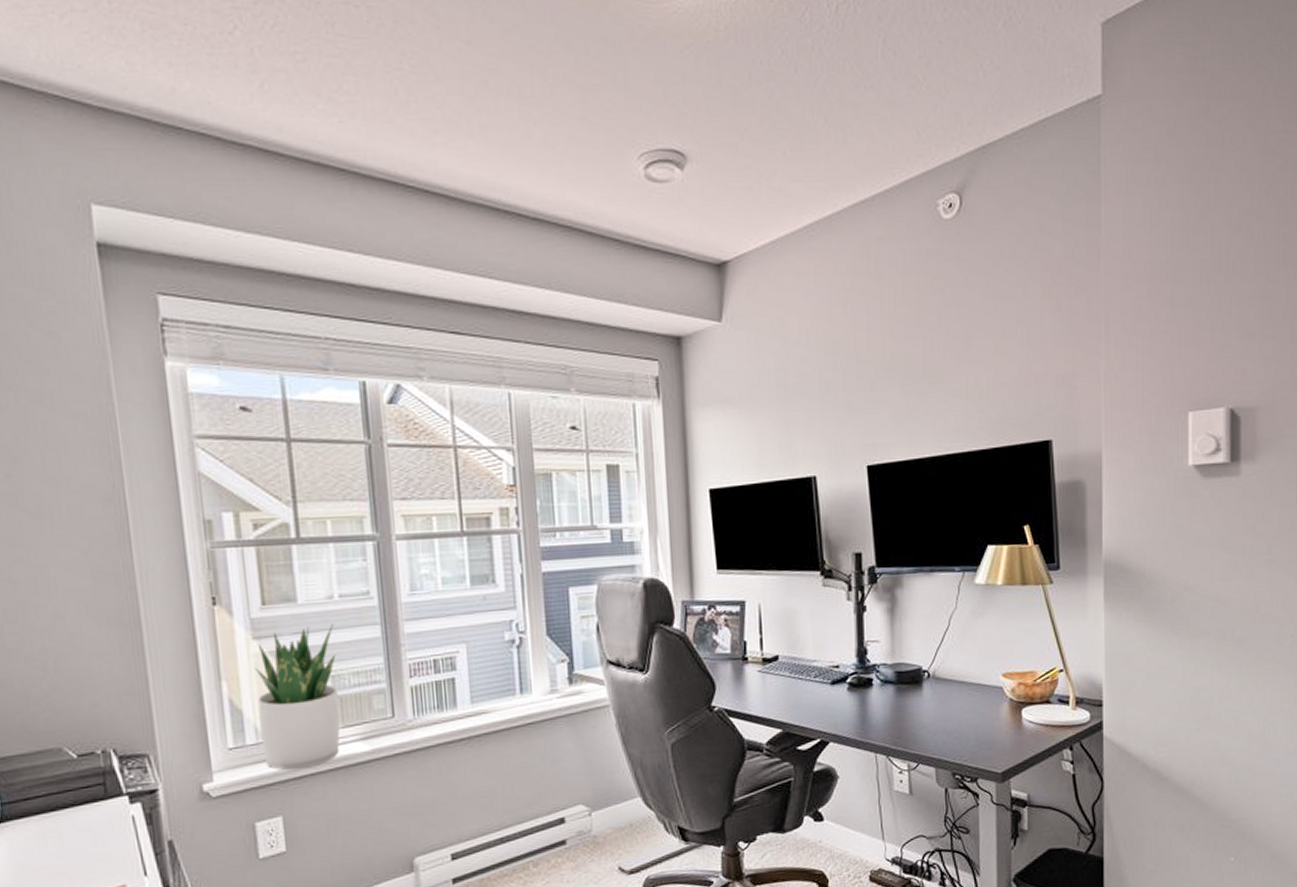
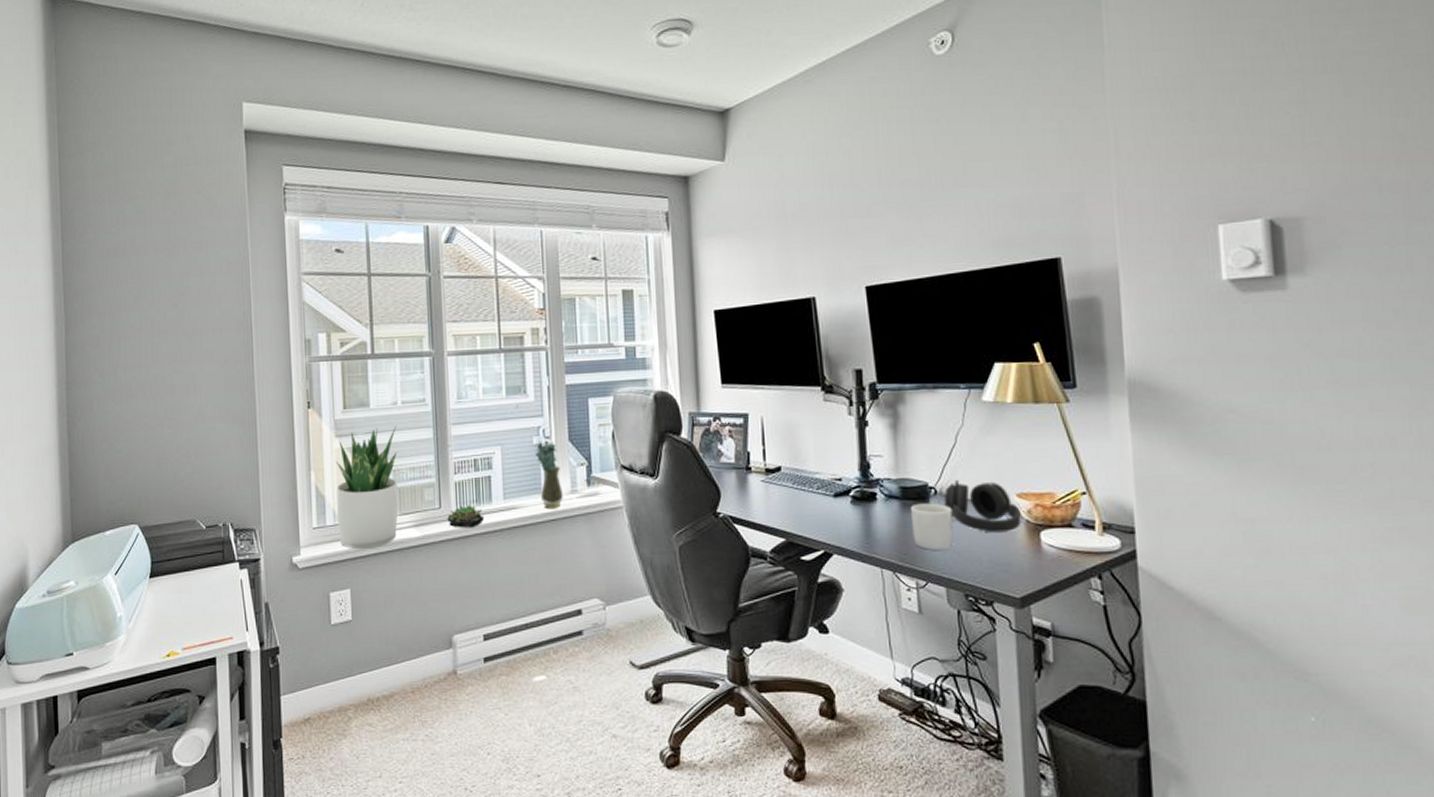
succulent plant: none [402,710,449,739] -> present [447,504,485,528]
vase: none [507,636,541,713] -> present [535,441,563,510]
mug: none [904,686,944,733] -> present [910,503,954,551]
headphones: none [936,662,1005,713] -> present [944,479,1021,533]

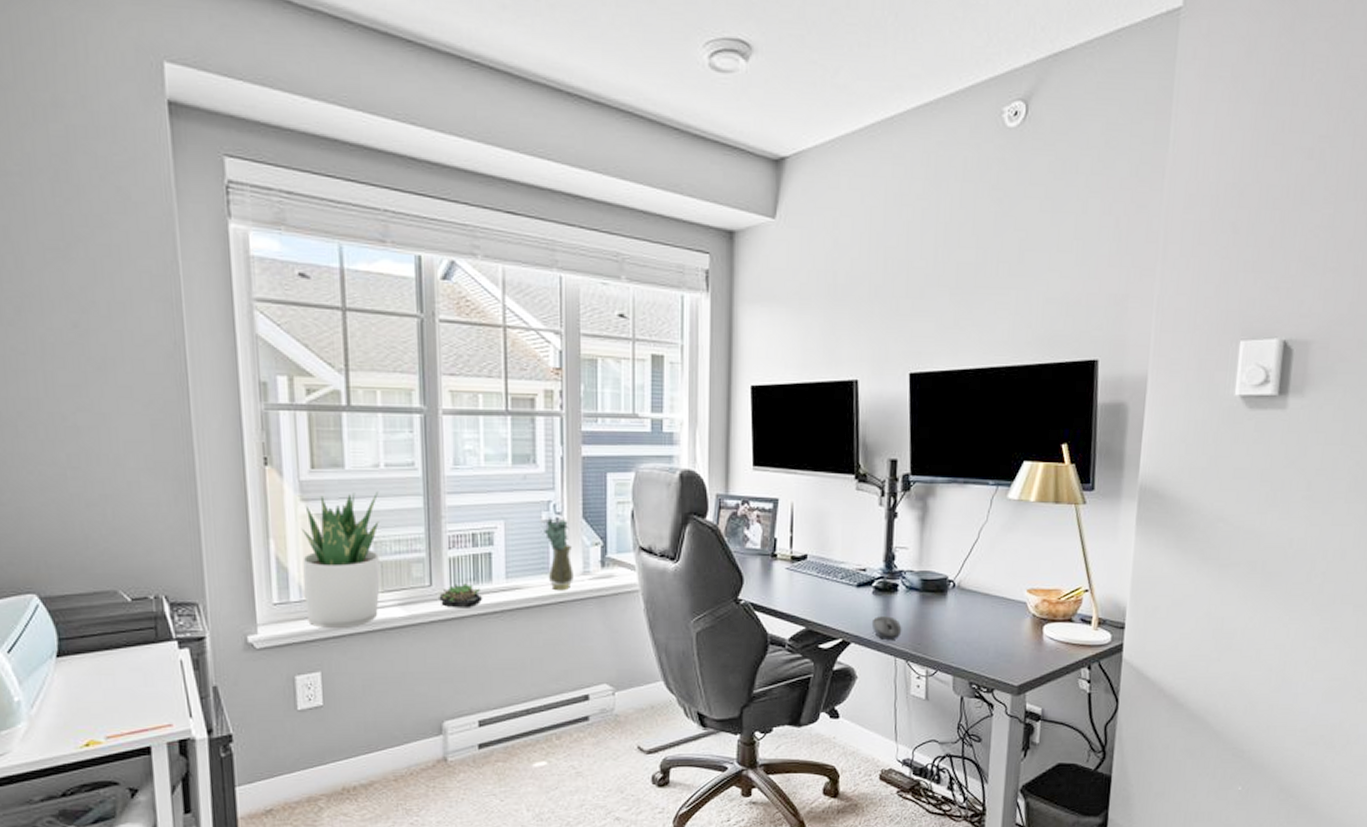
computer mouse: none [852,526,886,550] -> present [871,616,902,640]
mug: present [910,503,954,551] -> none [928,596,967,642]
headphones: present [944,479,1021,533] -> none [960,573,1029,626]

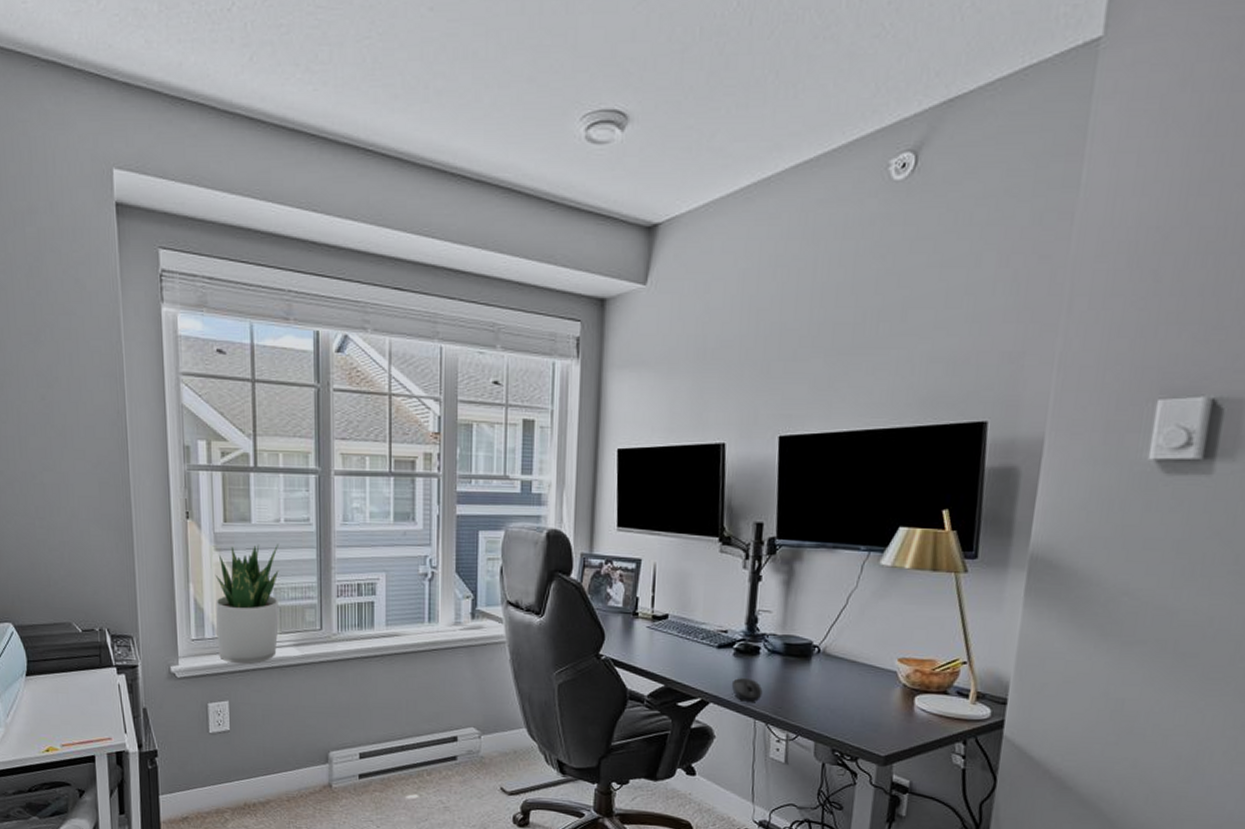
succulent plant: present [439,582,483,608] -> none [328,627,366,651]
vase: present [544,516,574,591] -> none [420,570,446,640]

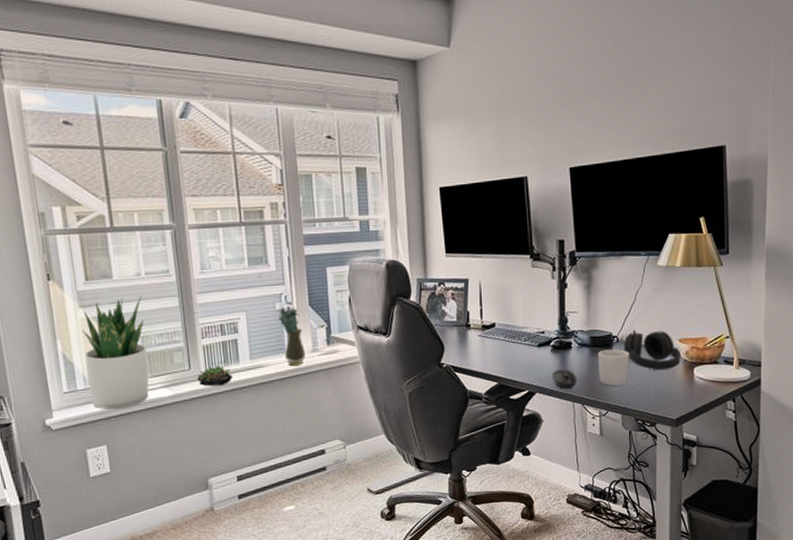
succulent plant: none [328,627,366,651] -> present [197,364,233,387]
vase: none [420,570,446,640] -> present [278,306,306,367]
mug: none [790,660,833,708] -> present [597,349,630,387]
headphones: none [825,640,900,695] -> present [623,329,681,371]

